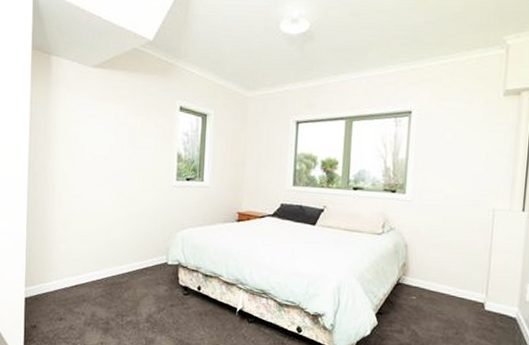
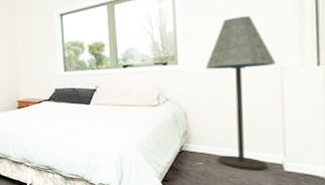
floor lamp: none [429,153,490,308] -> present [205,15,276,170]

